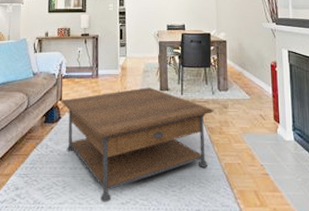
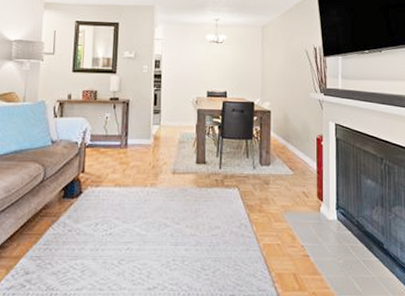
coffee table: present [61,87,214,202] -> none [83,160,254,288]

